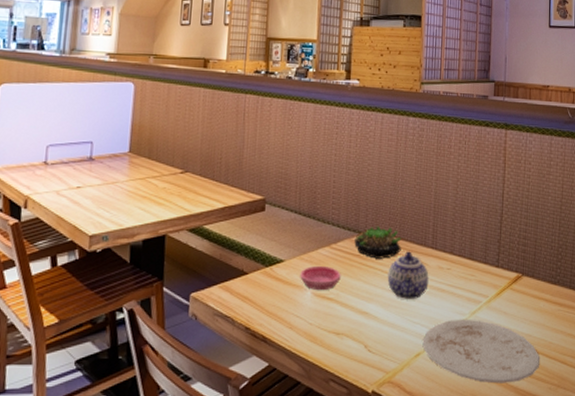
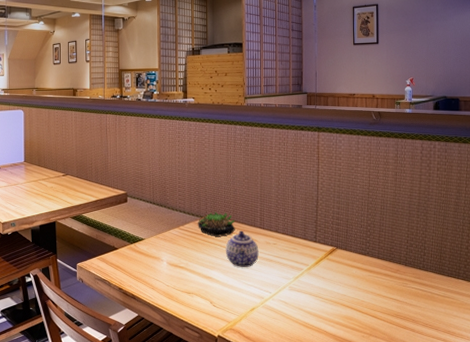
saucer: present [300,265,341,291] -> none [157,242,189,261]
plate: present [422,319,539,384] -> none [256,282,353,332]

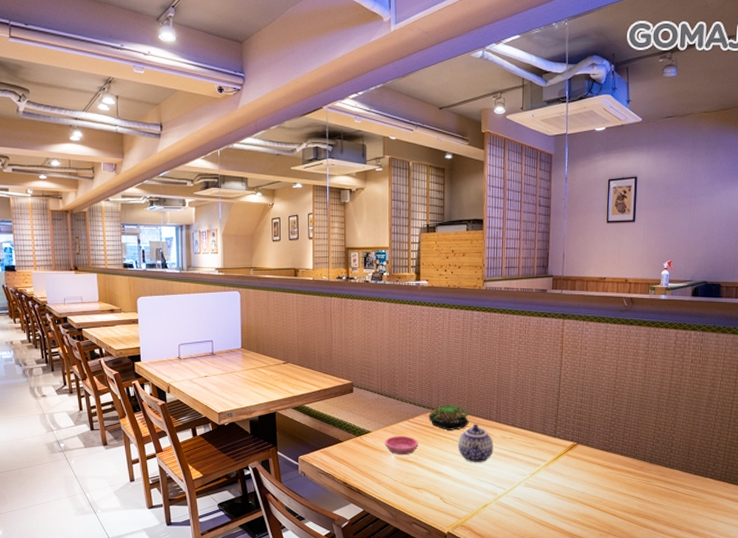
saucer: none [157,242,189,261] -> present [385,435,419,455]

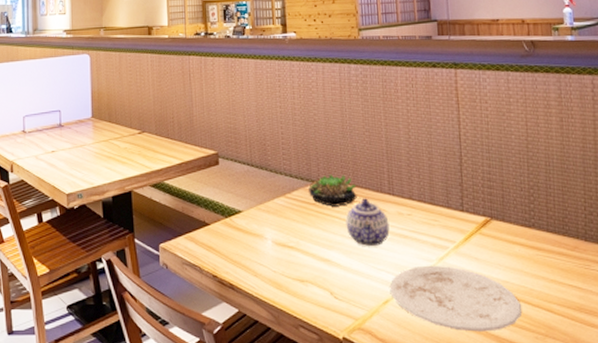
saucer: present [385,435,419,455] -> none [259,215,299,240]
plate: none [489,478,592,530] -> present [389,265,522,332]

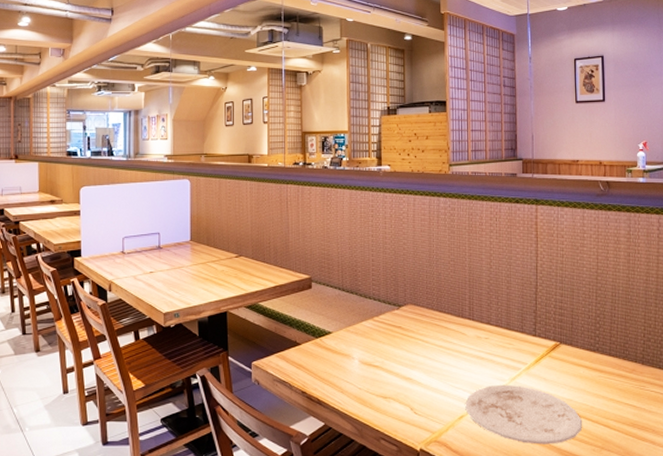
succulent plant: present [308,174,357,207] -> none [395,299,440,330]
teapot: present [345,198,390,246] -> none [428,322,468,366]

